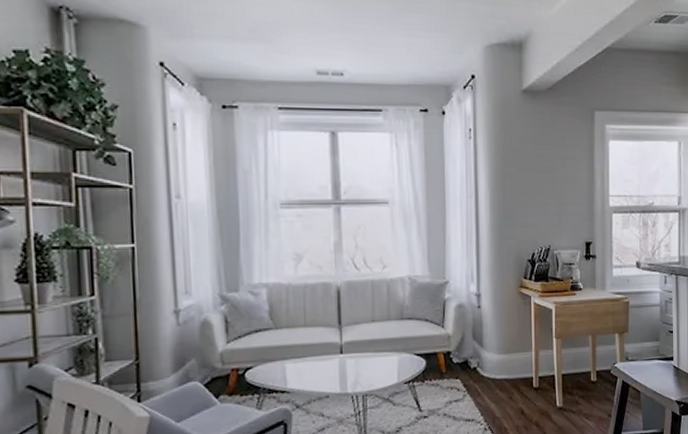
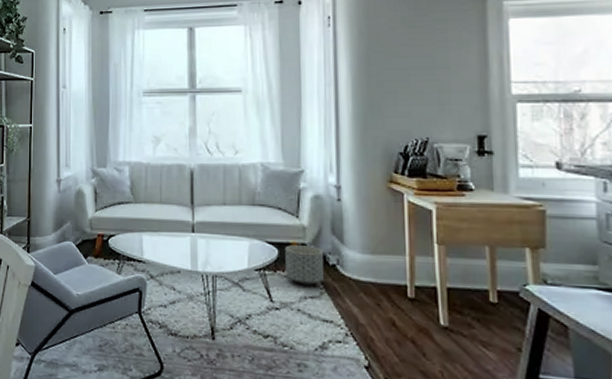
planter: none [432,353,466,391] -> present [285,245,323,286]

